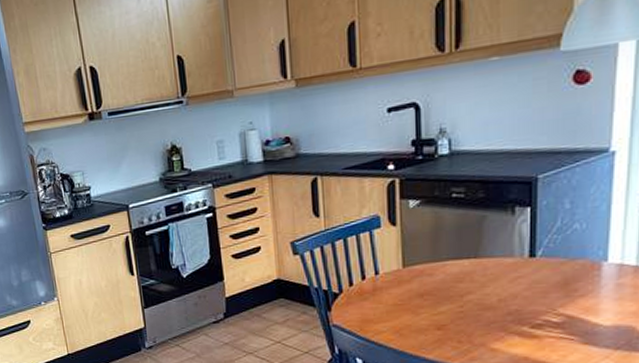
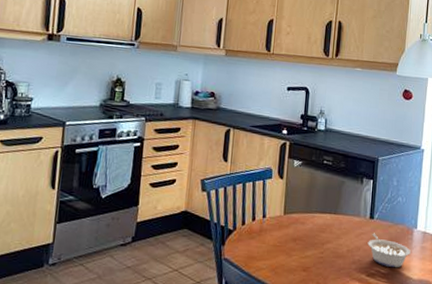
legume: none [528,274,598,314] -> present [367,233,411,267]

